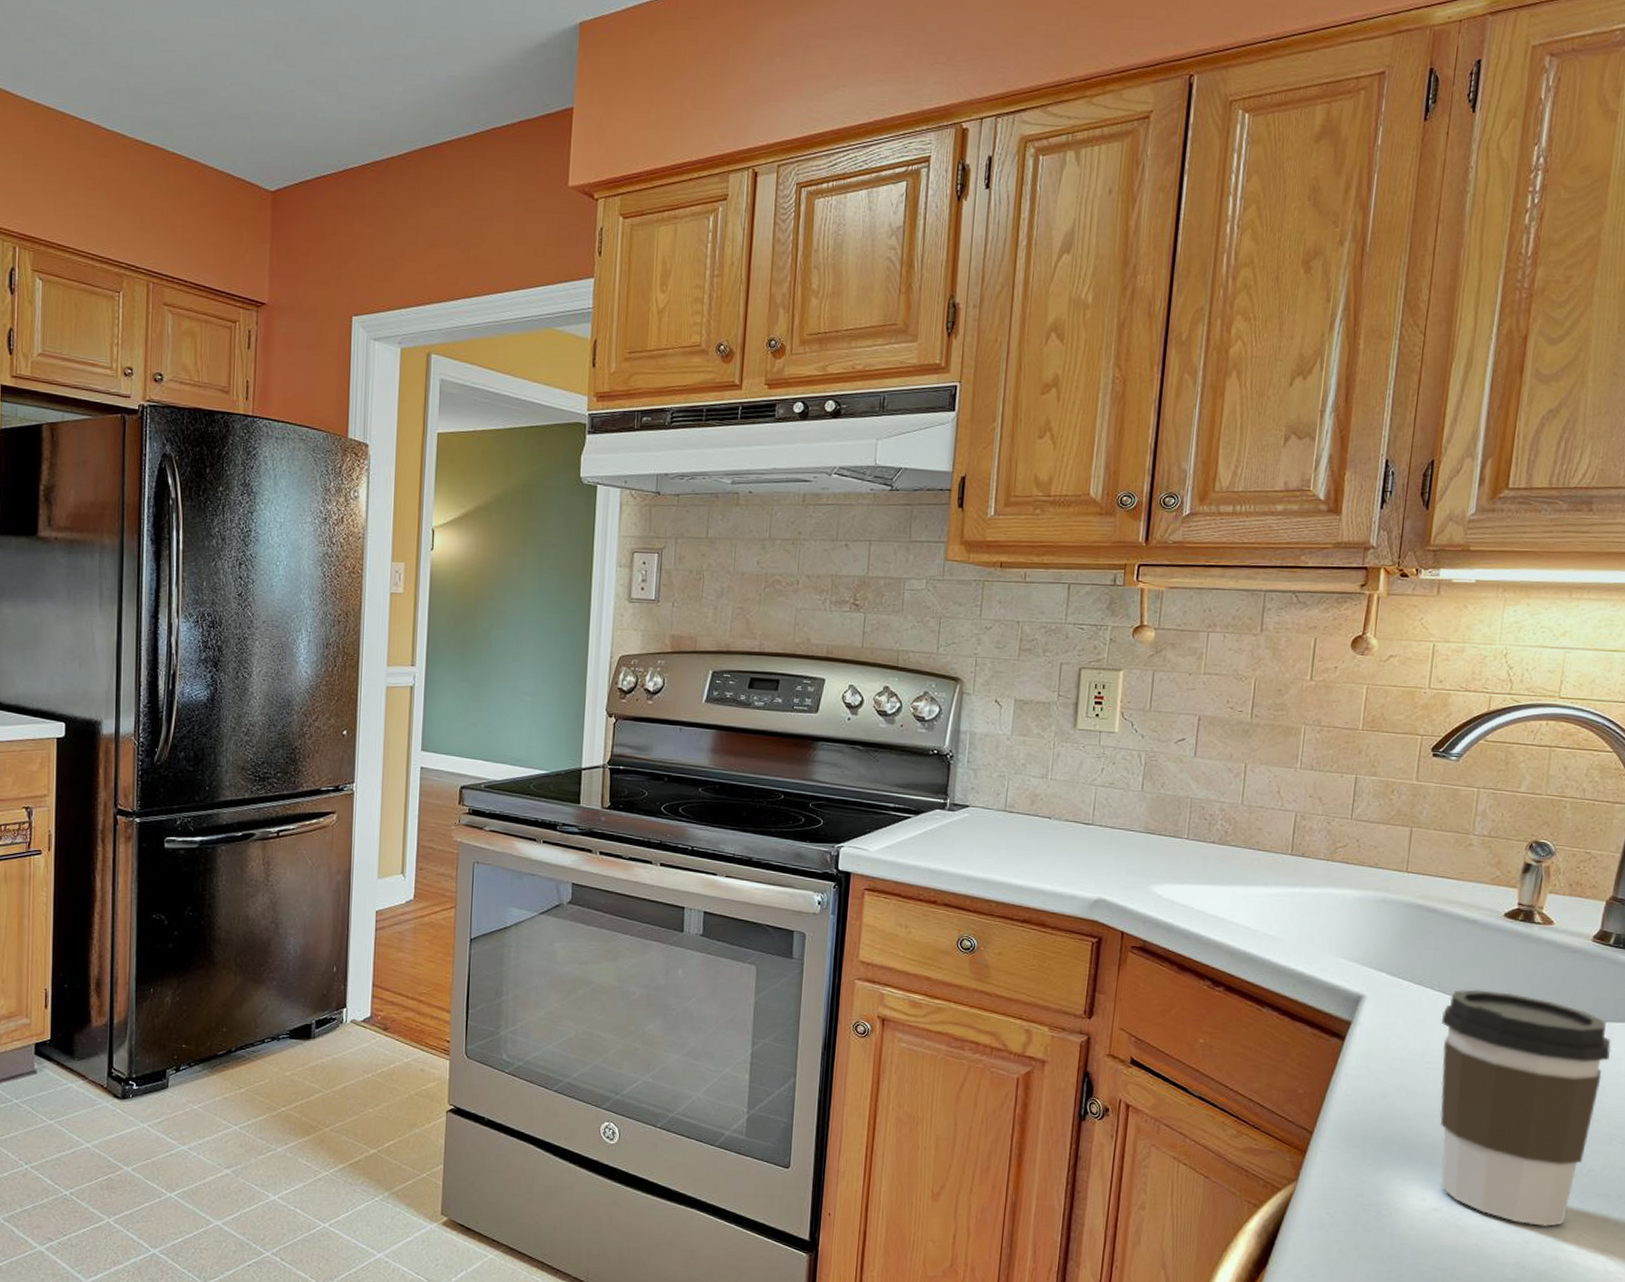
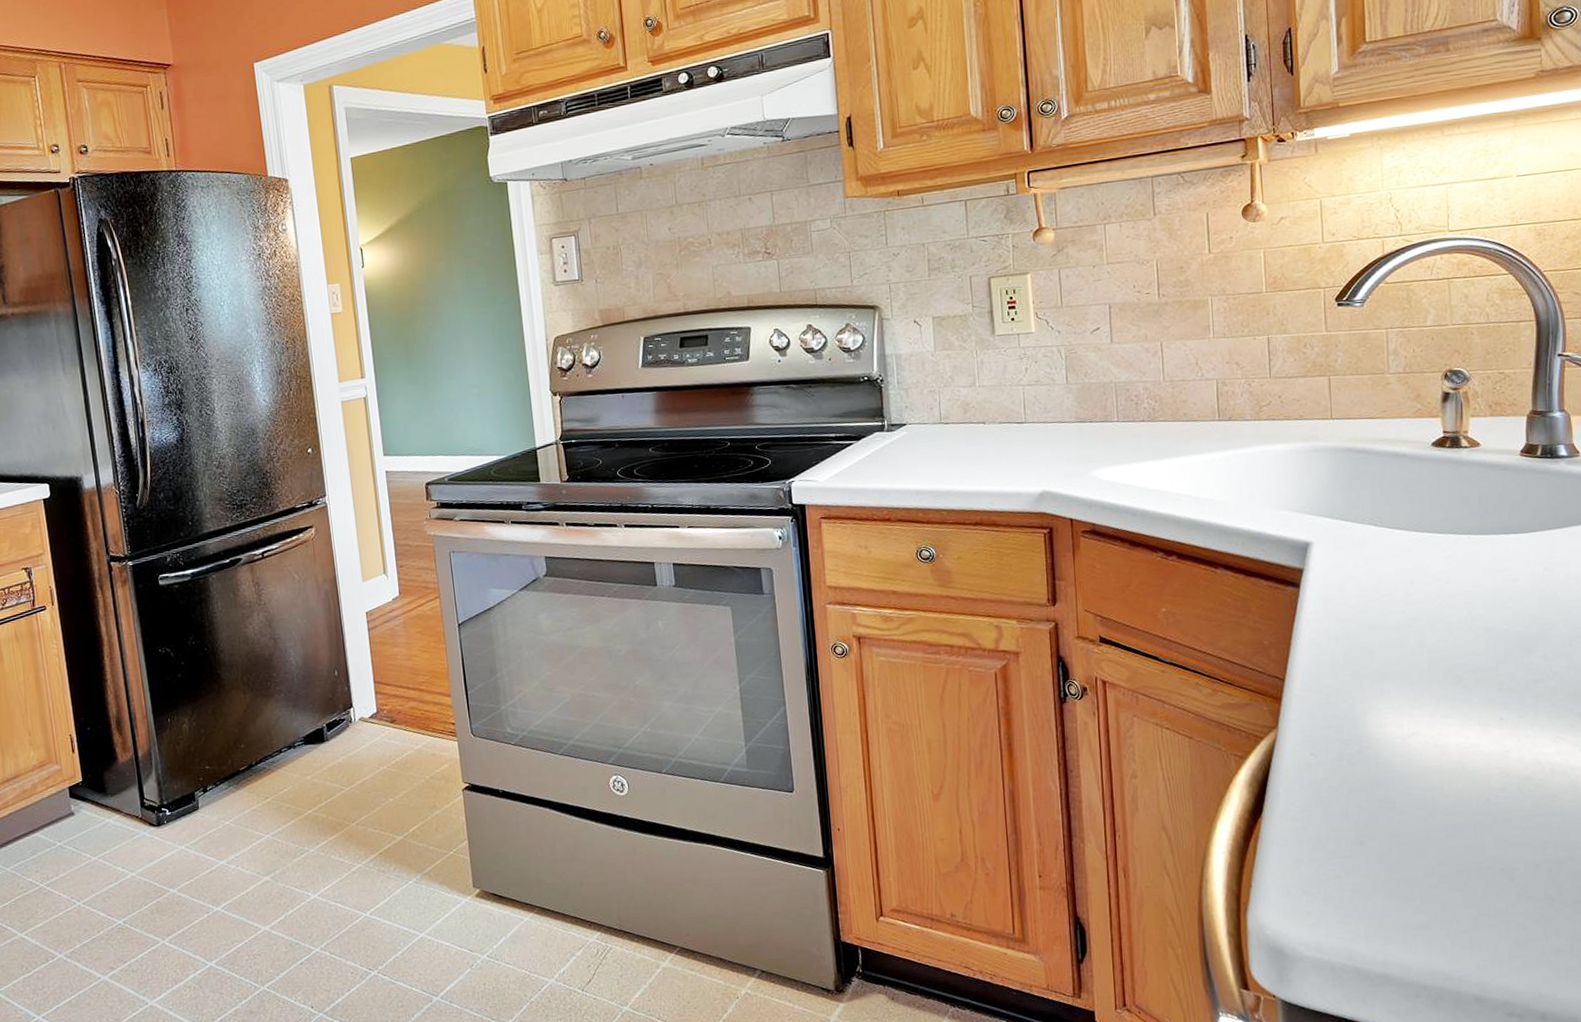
coffee cup: present [1440,989,1611,1227] -> none [1389,517,1556,735]

